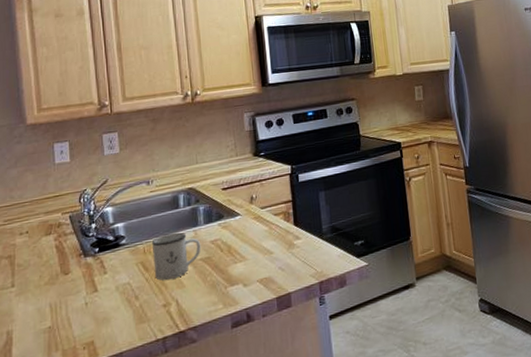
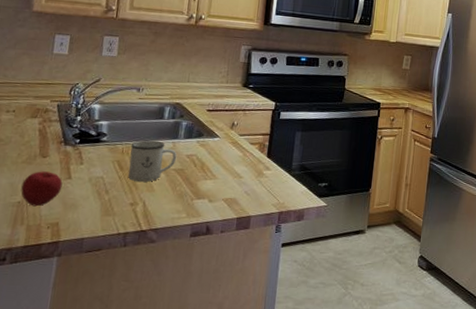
apple: none [49,288,90,329] -> present [21,171,63,207]

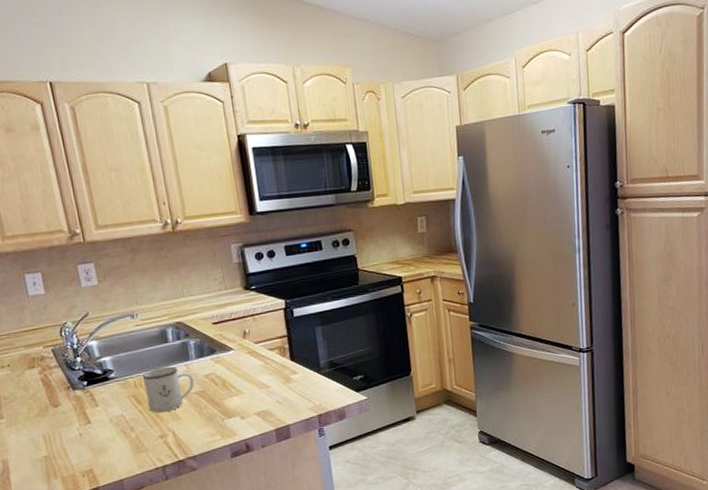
apple: present [21,171,63,207] -> none [42,420,85,458]

